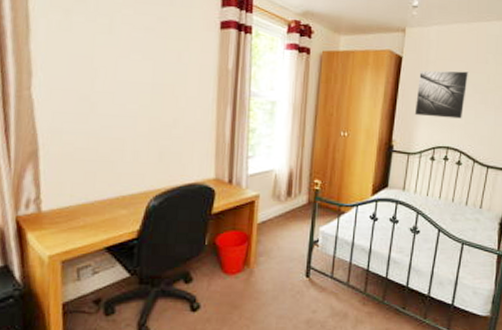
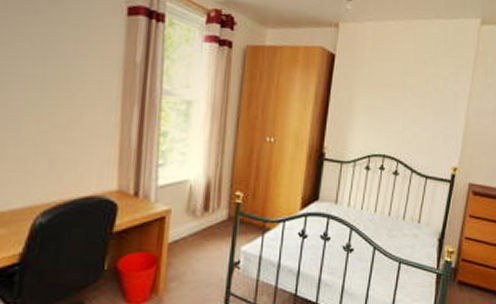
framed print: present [414,70,470,119] -> none [348,70,407,124]

